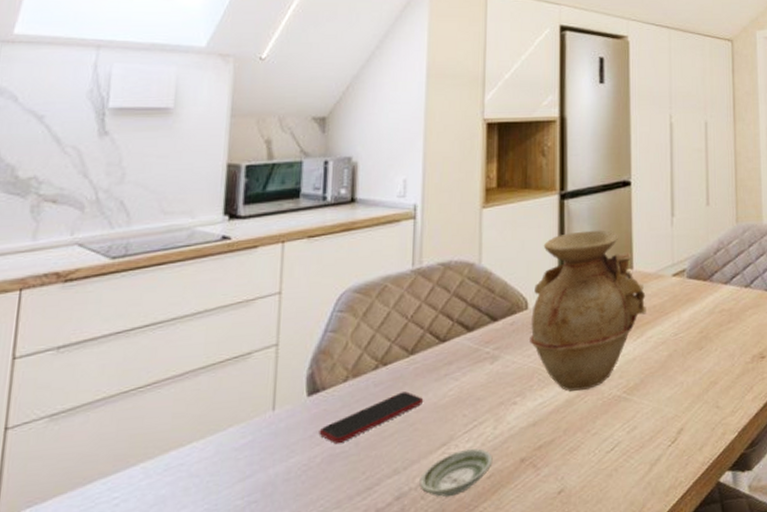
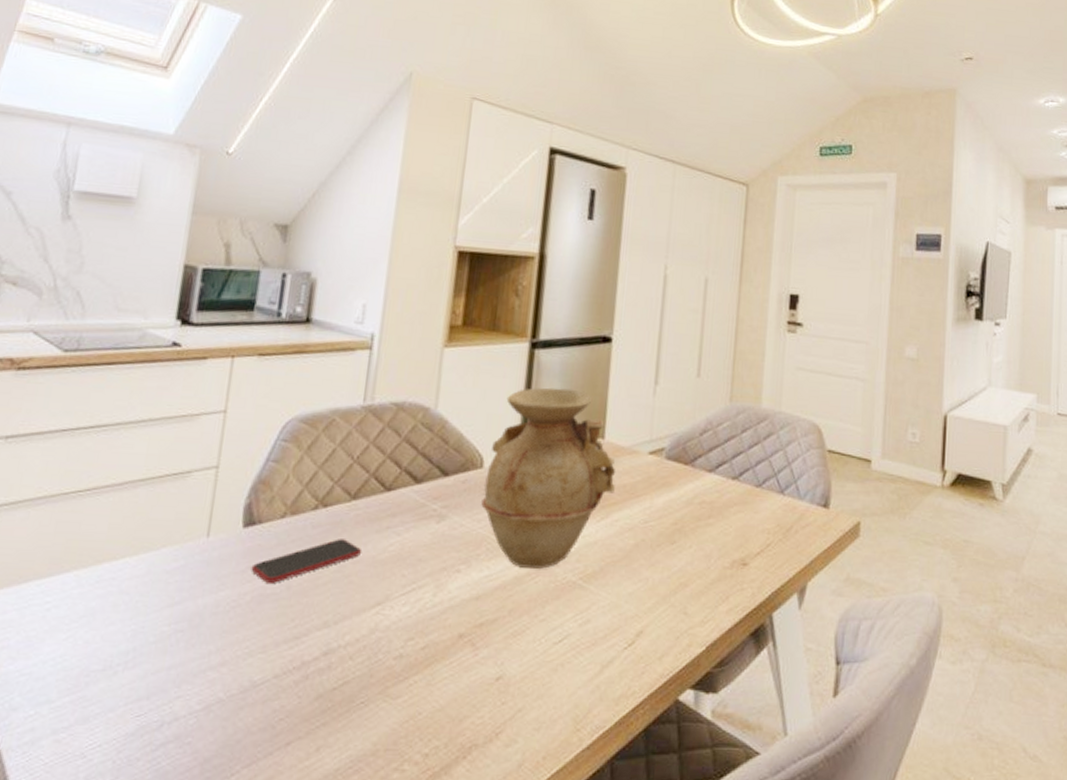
saucer: present [419,448,493,498] -> none [349,614,429,663]

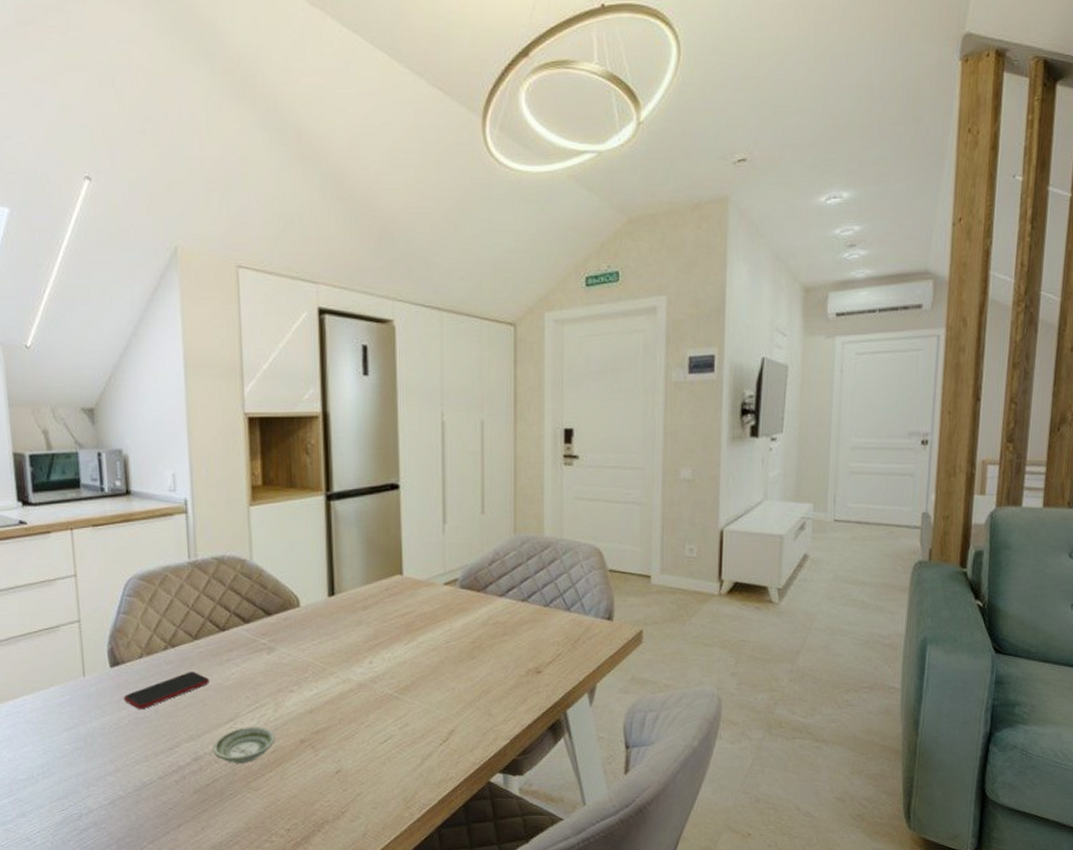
saucer: none [349,614,429,663] -> present [212,727,275,764]
vase: present [481,387,616,569] -> none [303,533,417,686]

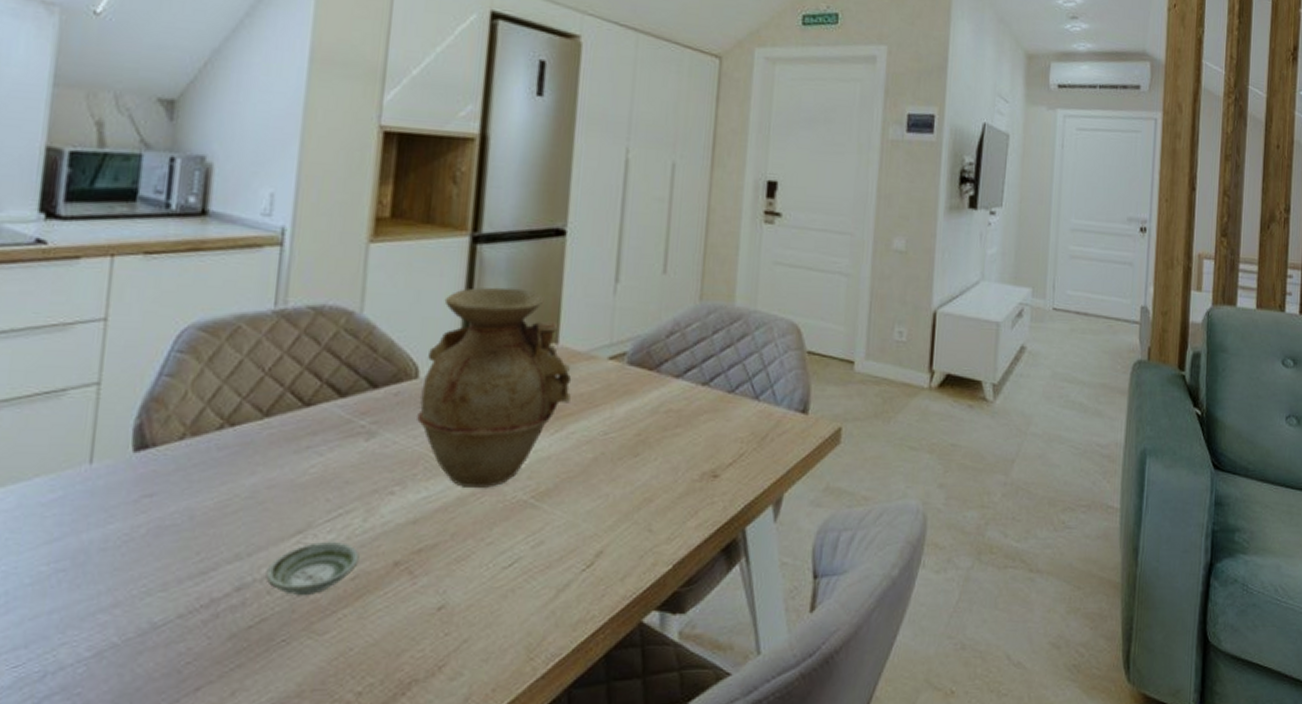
smartphone: present [123,672,210,709] -> none [145,461,278,513]
vase: none [303,533,417,686] -> present [417,287,572,488]

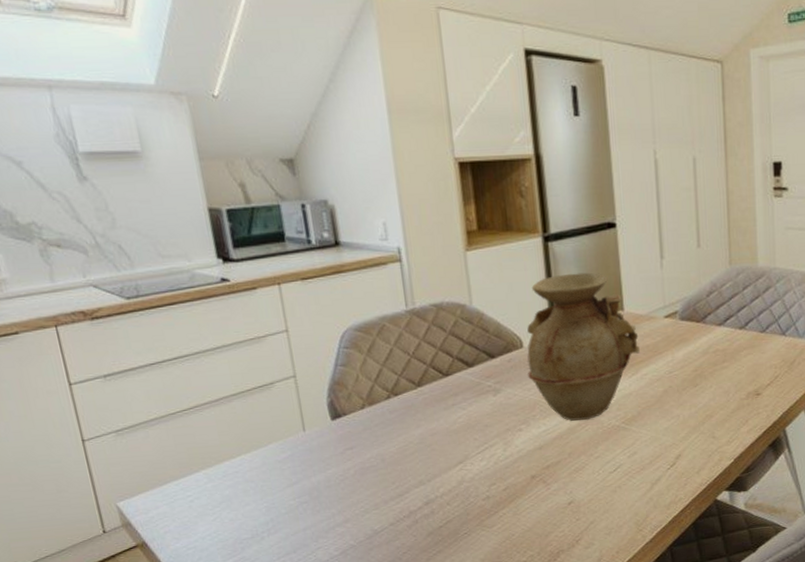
saucer: present [266,542,360,596] -> none [443,466,506,504]

